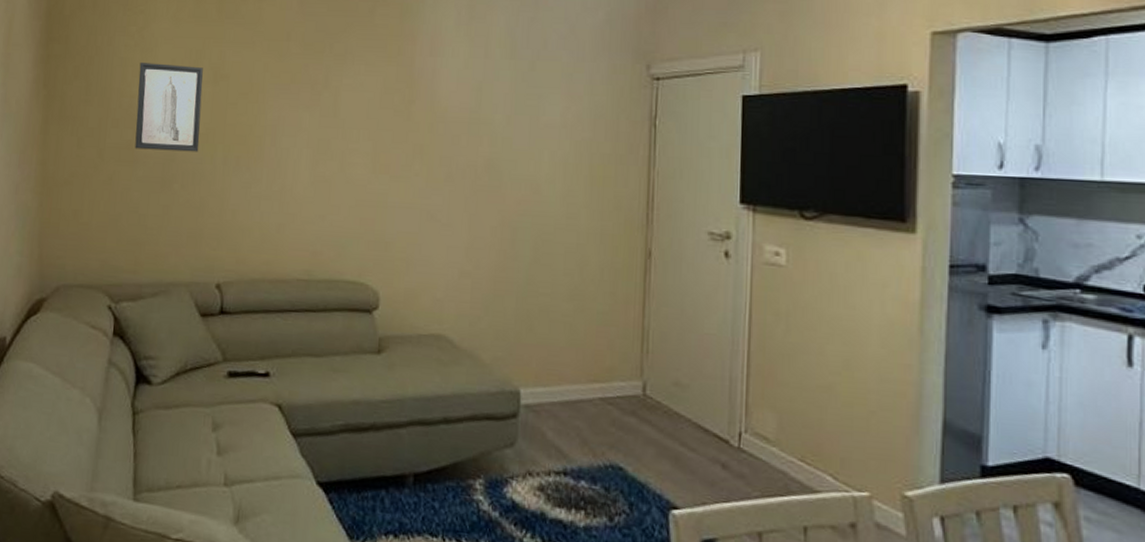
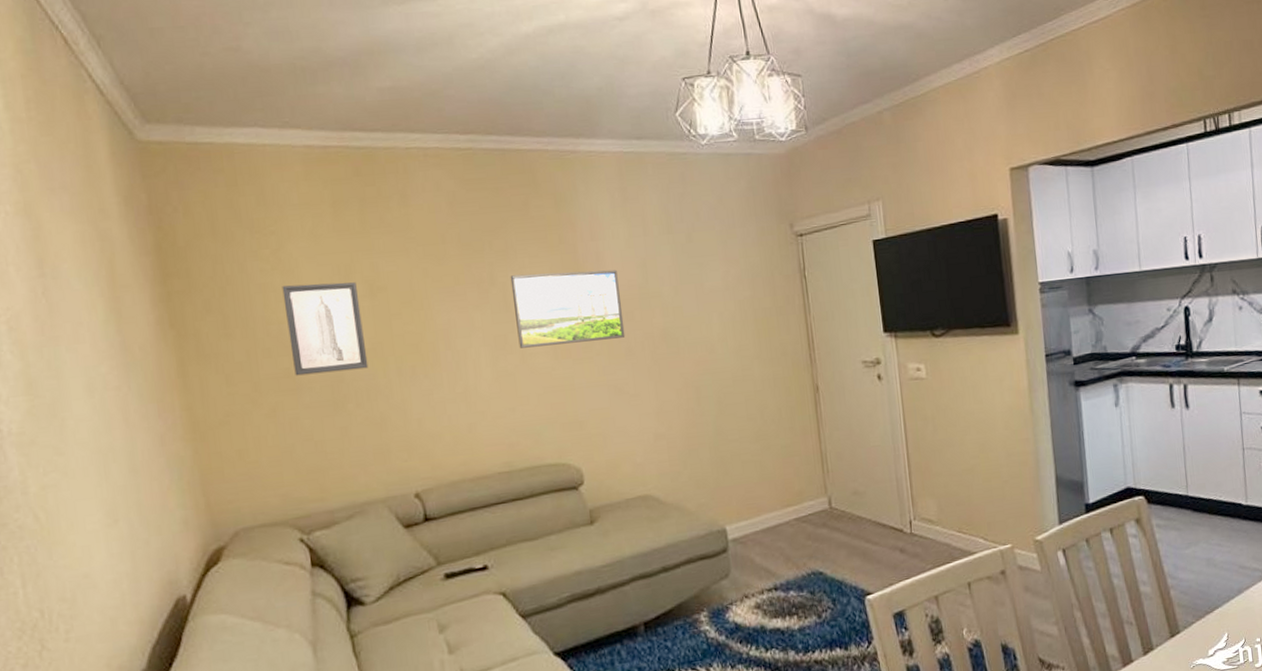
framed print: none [340,81,450,162] -> present [510,269,626,348]

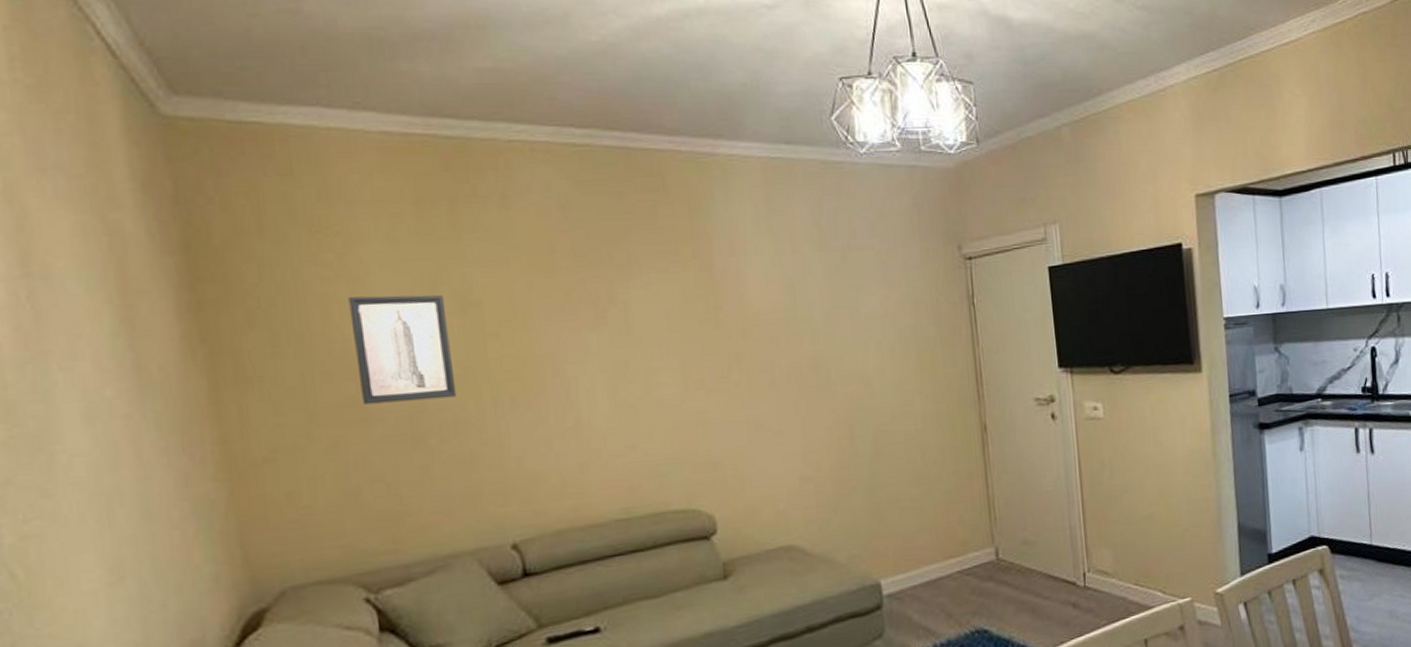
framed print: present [510,269,626,348] -> none [633,290,769,377]

